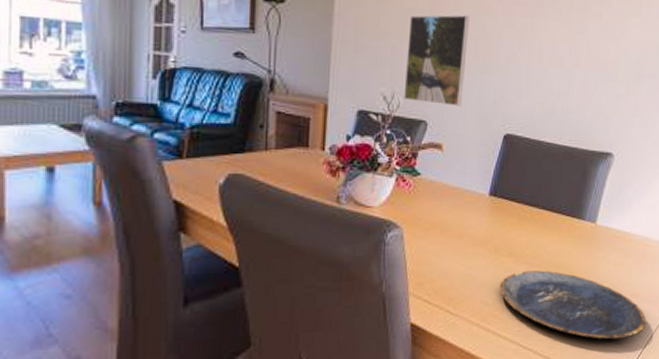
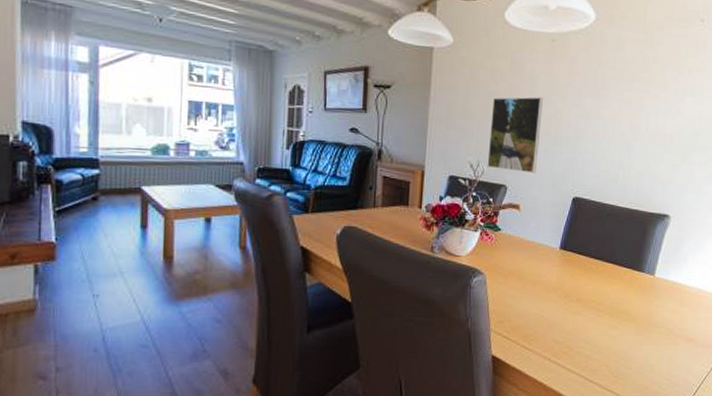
plate: present [500,270,646,340] -> none [569,315,701,378]

